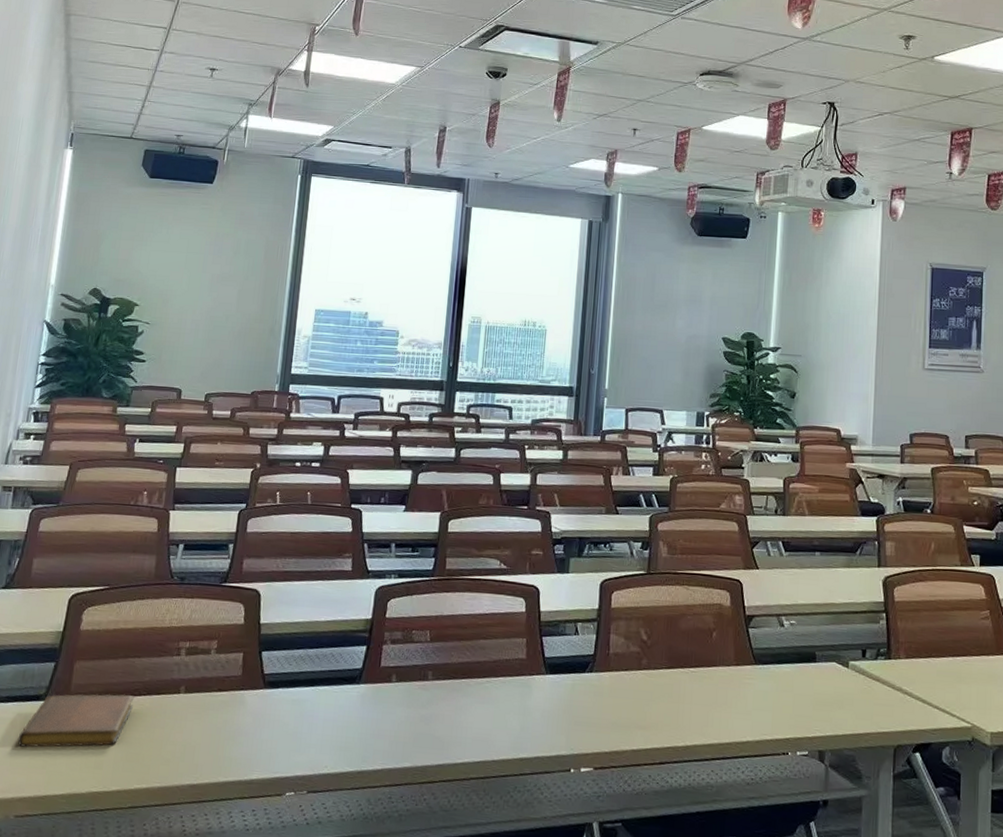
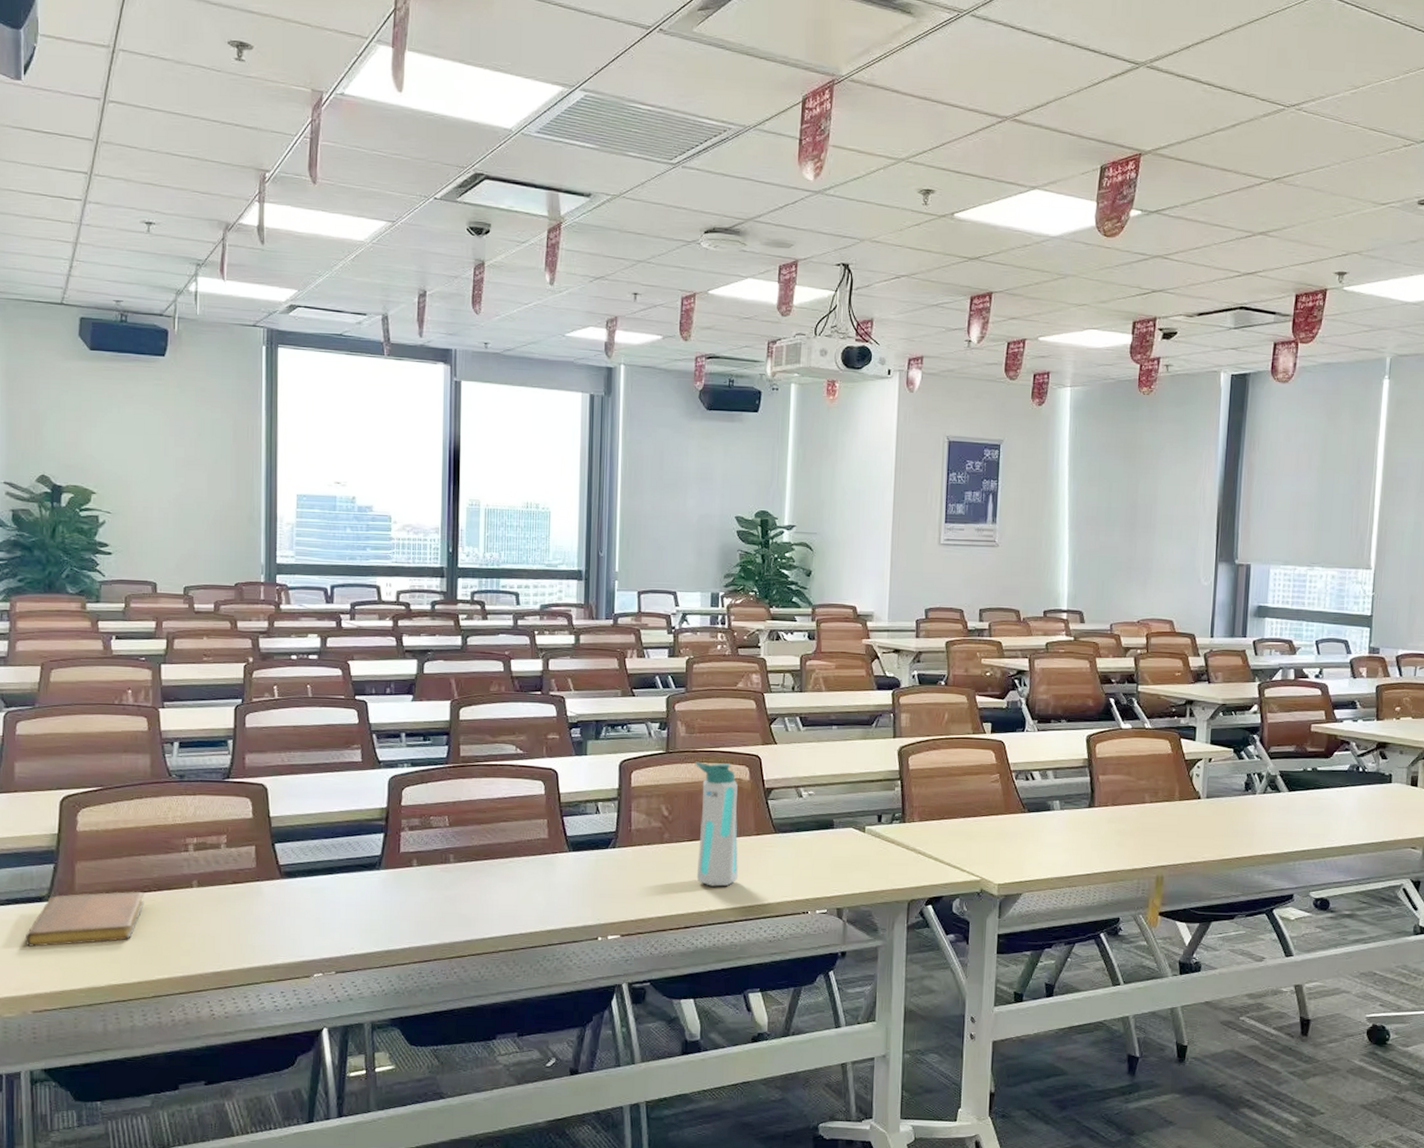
water bottle: none [673,584,718,720] -> present [694,761,739,887]

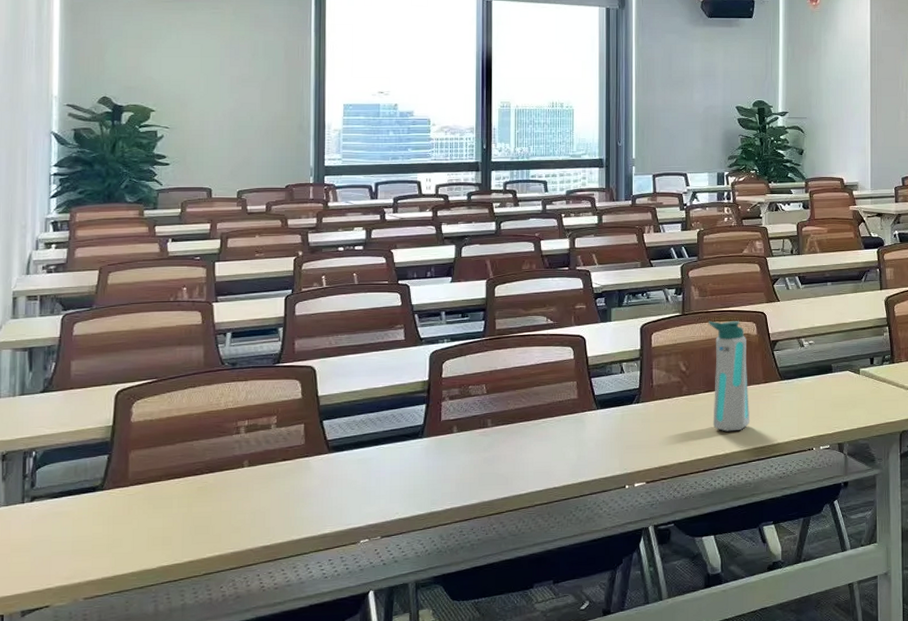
notebook: present [24,892,144,947] -> none [77,475,197,536]

